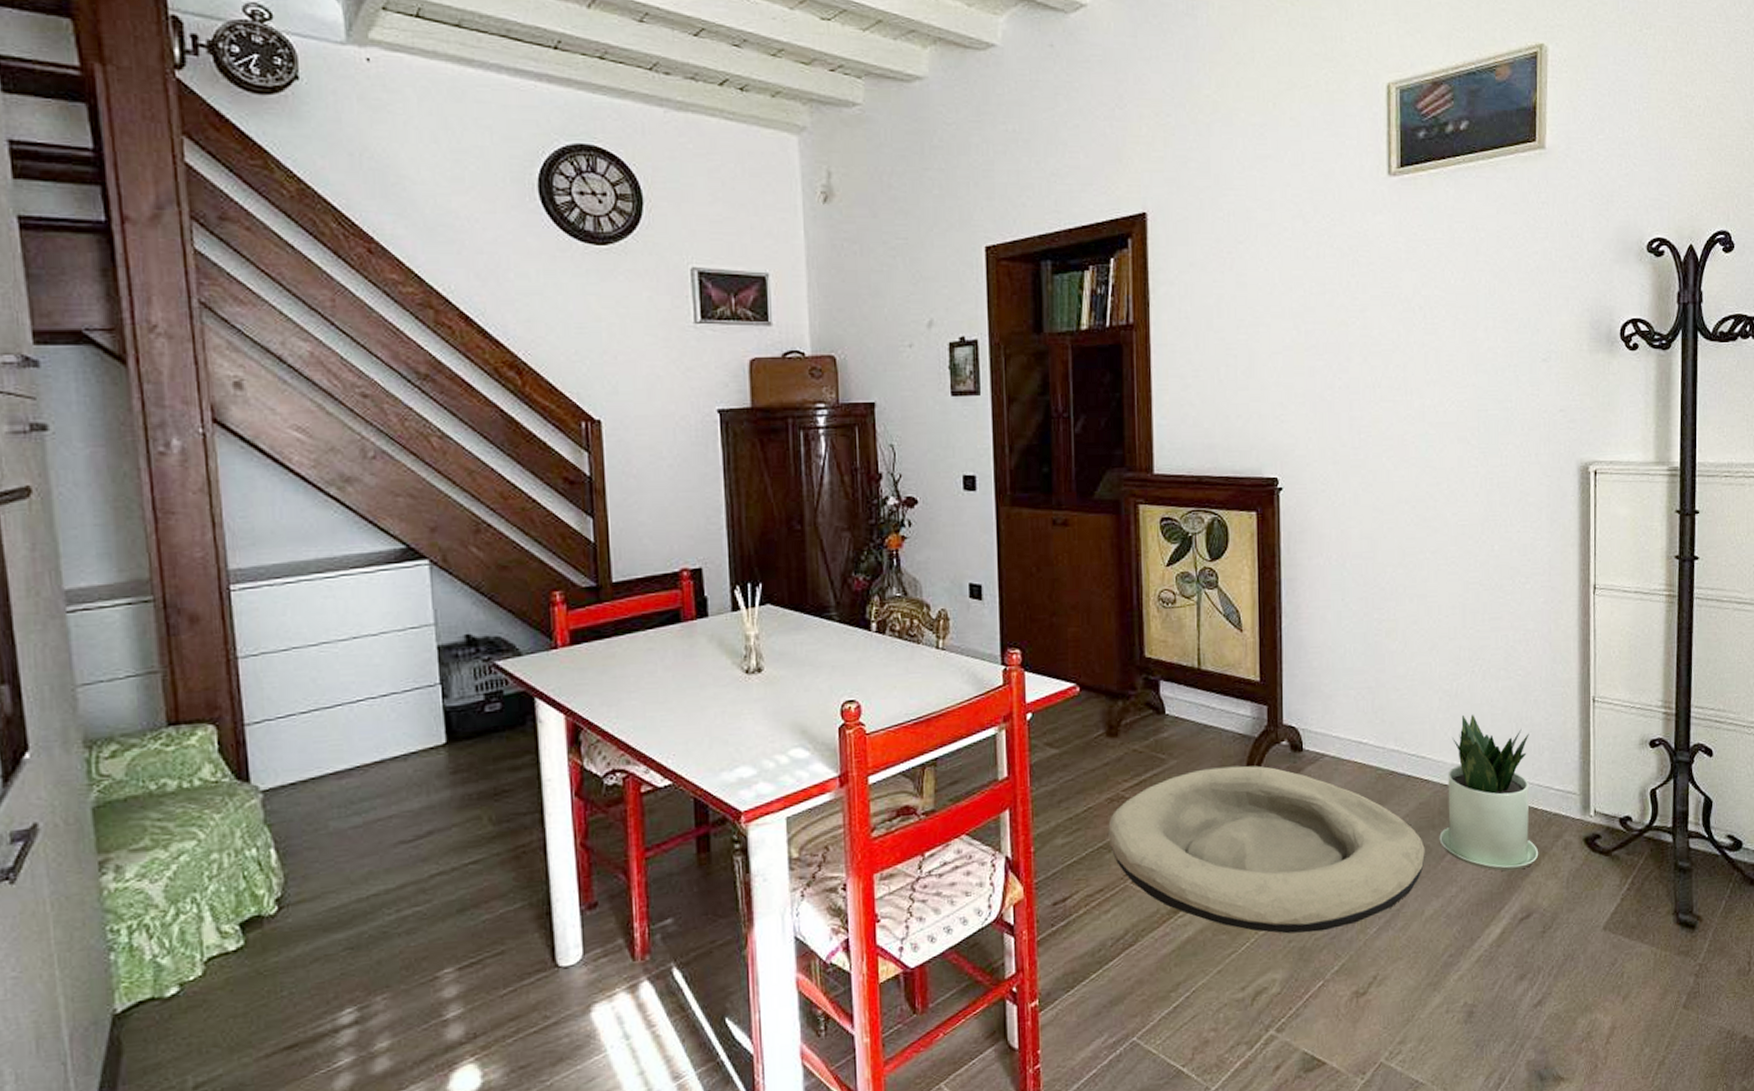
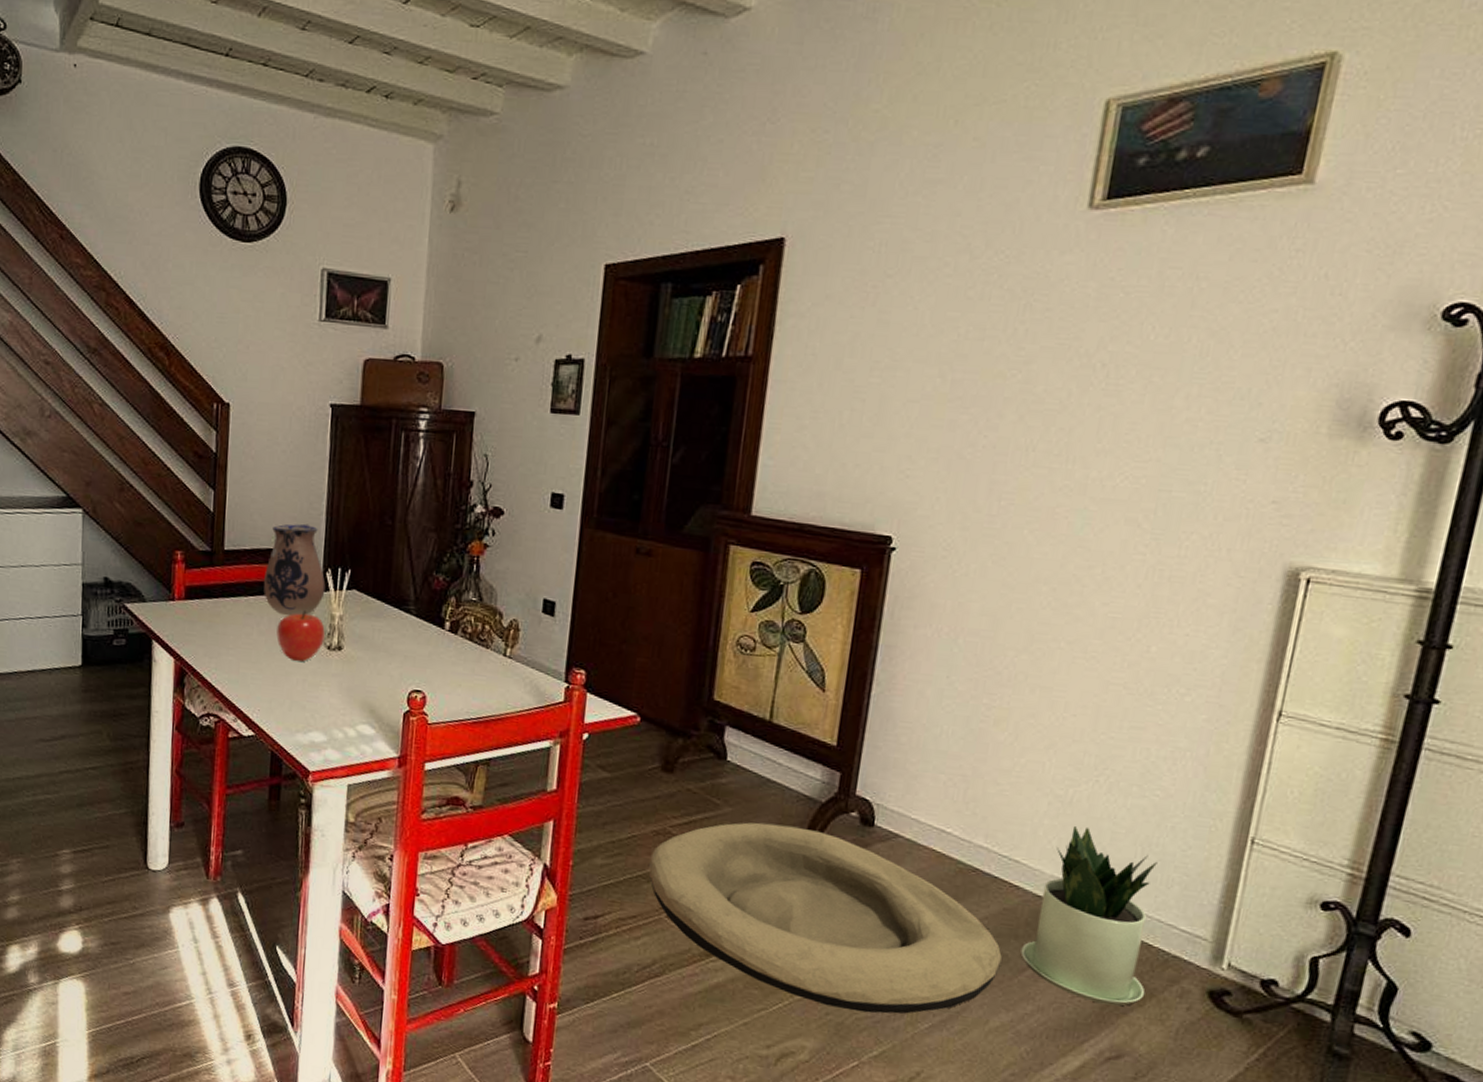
ceramic pitcher: none [662,540,736,645] -> present [263,523,326,616]
fruit: none [685,634,741,693] -> present [276,609,325,662]

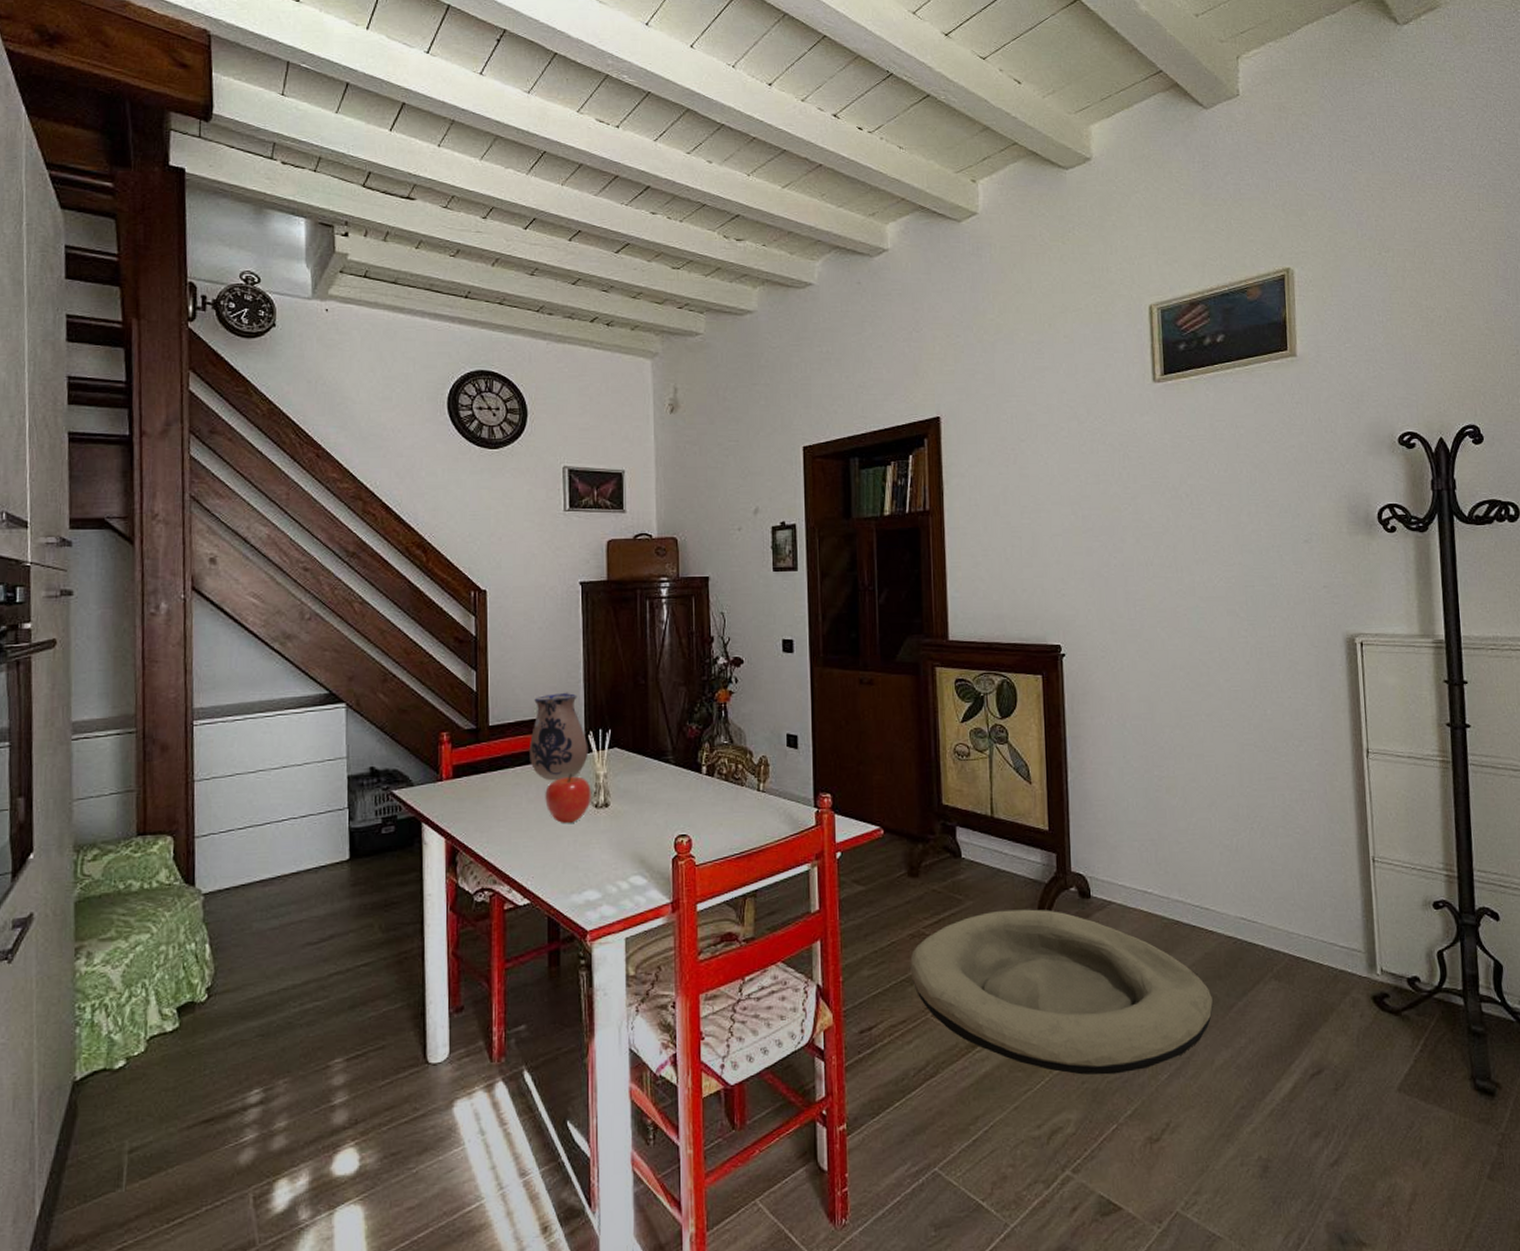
planter: present [1021,825,1158,1007] -> none [1226,869,1327,1026]

